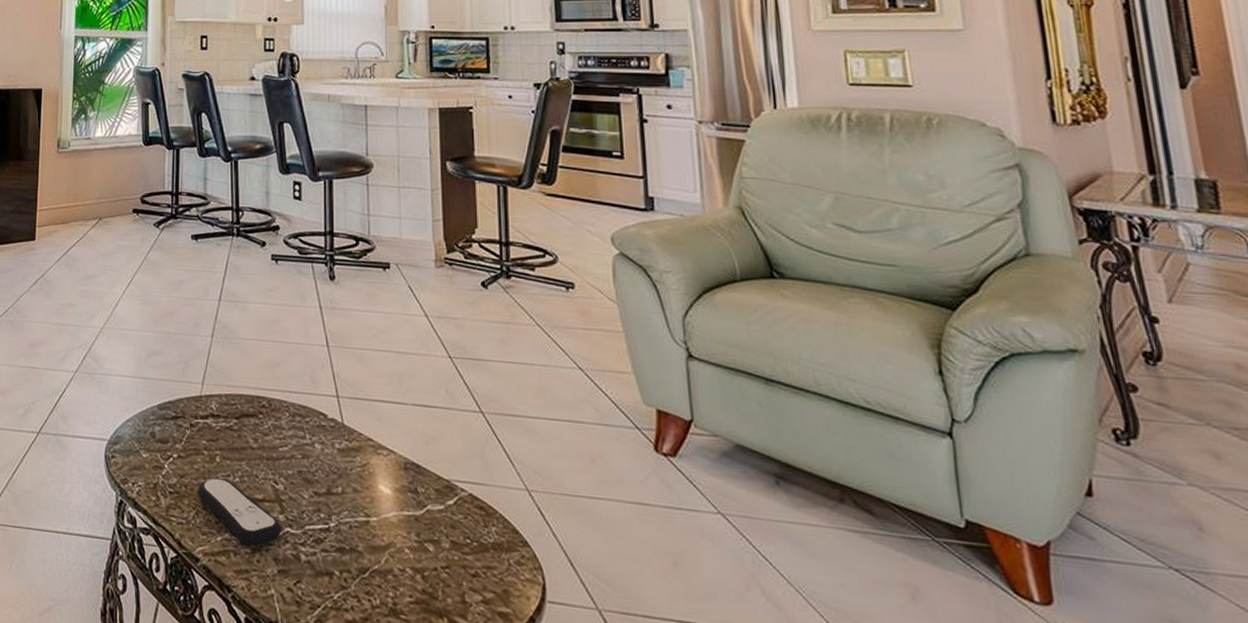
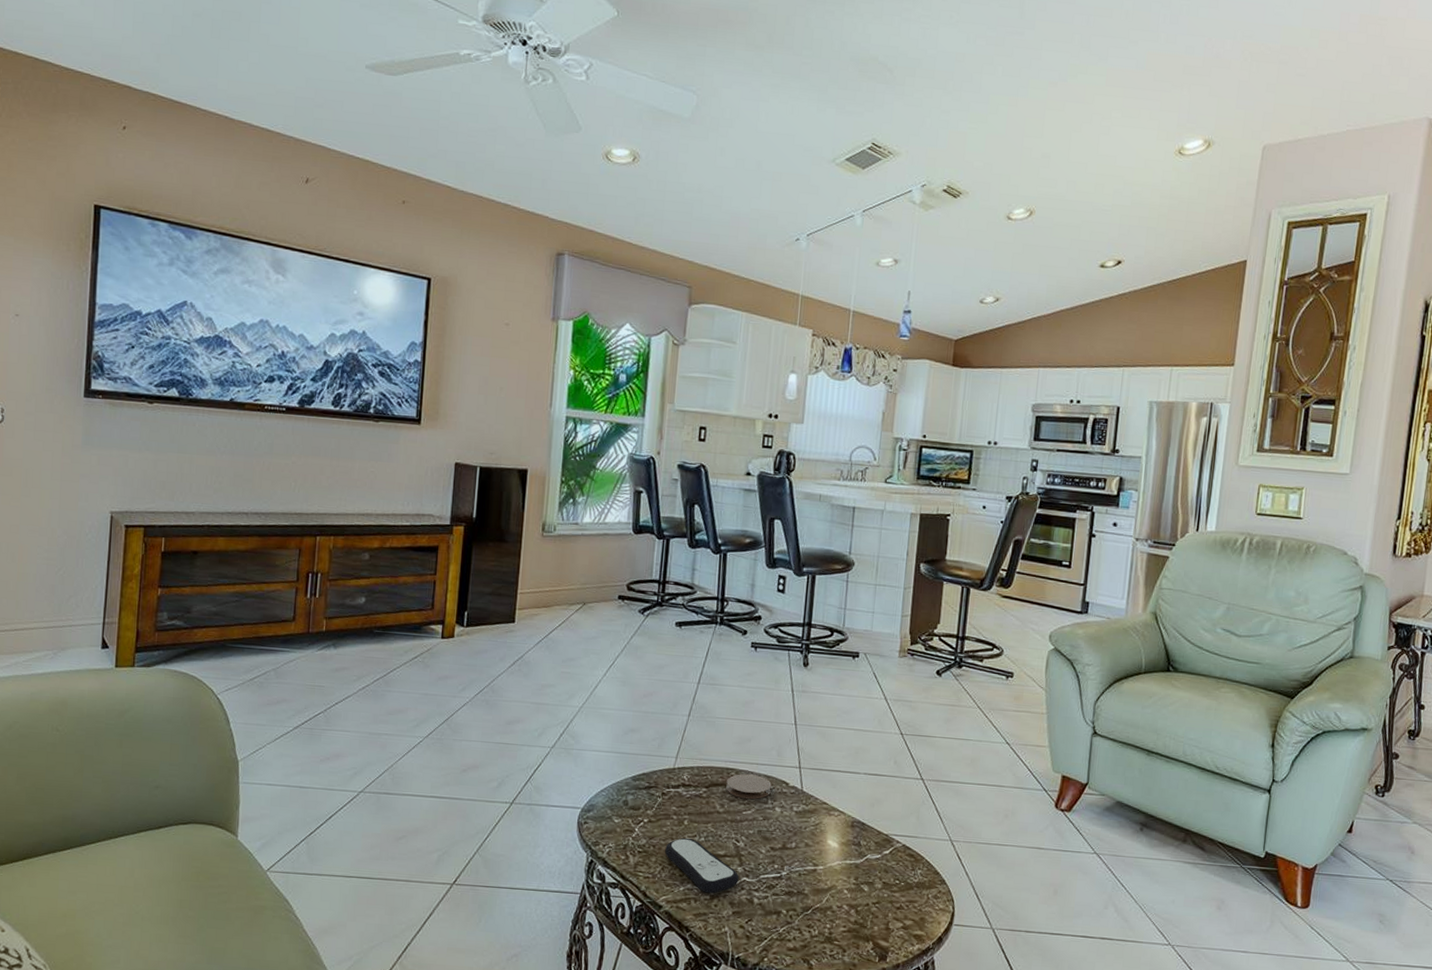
coaster: none [258,403,308,433] -> present [726,774,772,799]

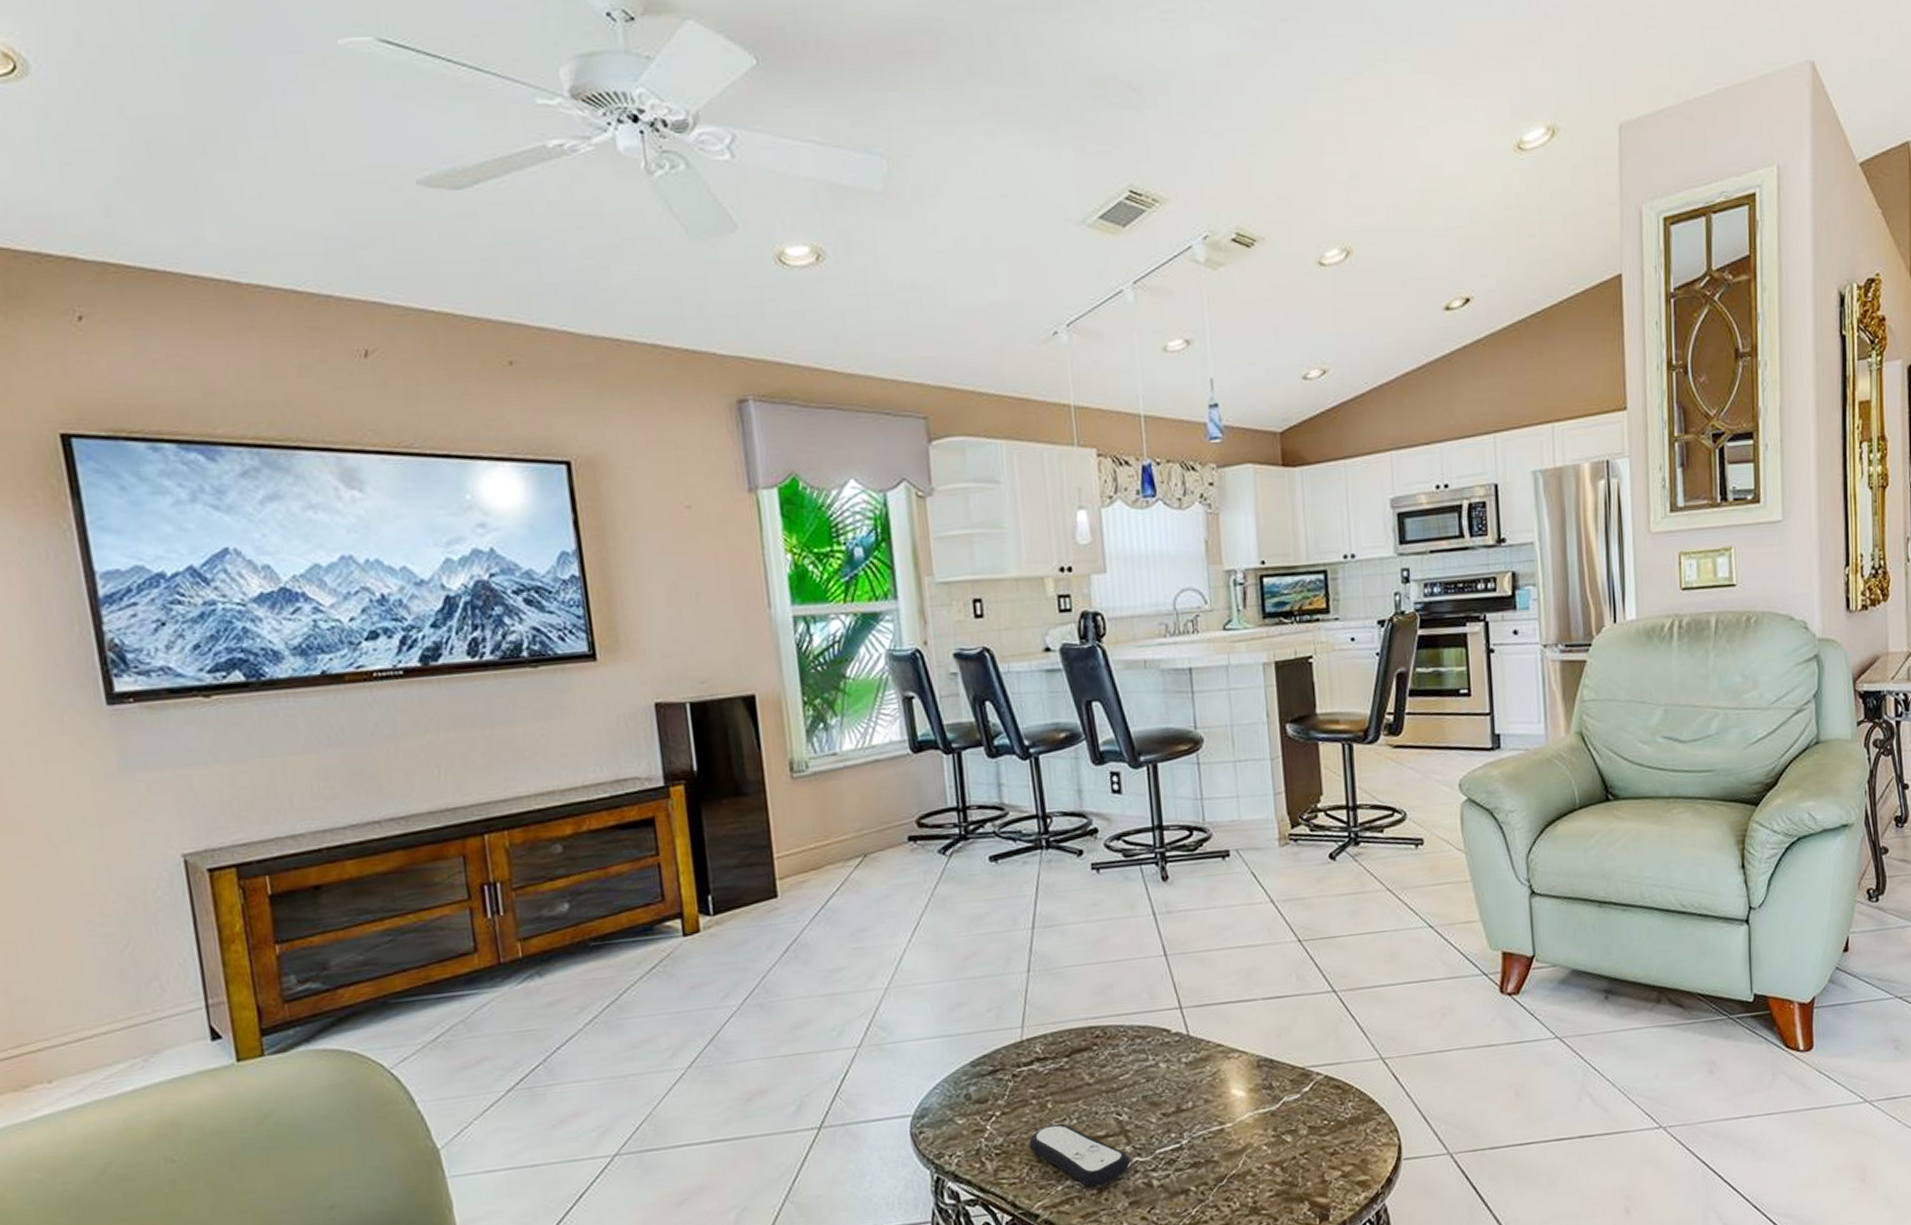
coaster: present [726,774,772,799] -> none [1091,1028,1150,1061]

